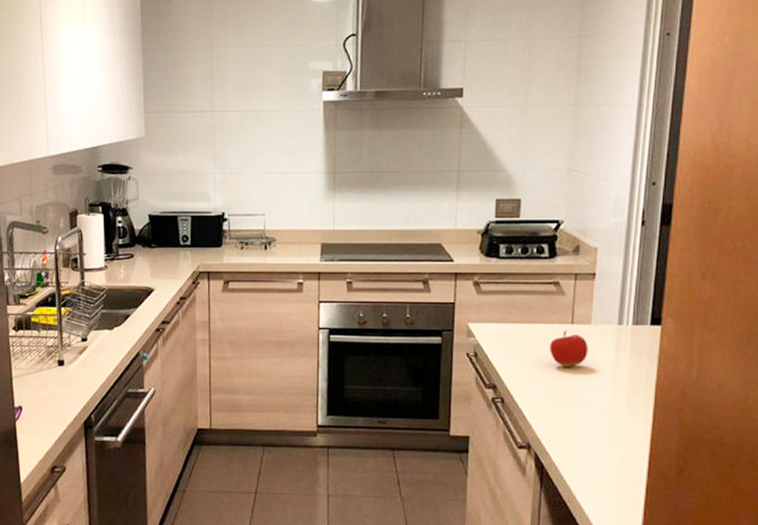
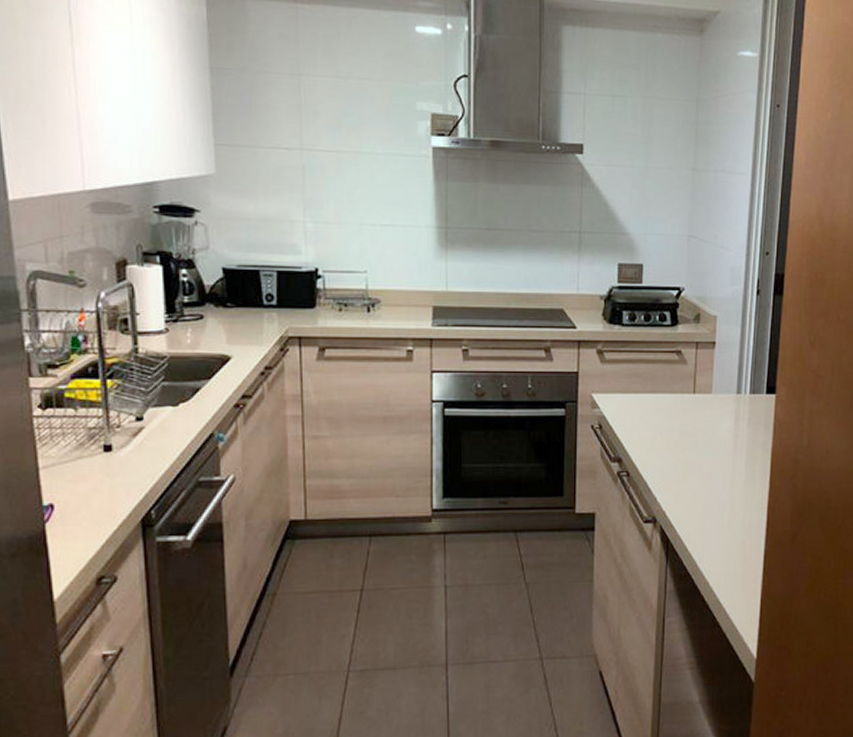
fruit: present [549,330,588,367] -> none [672,400,710,437]

